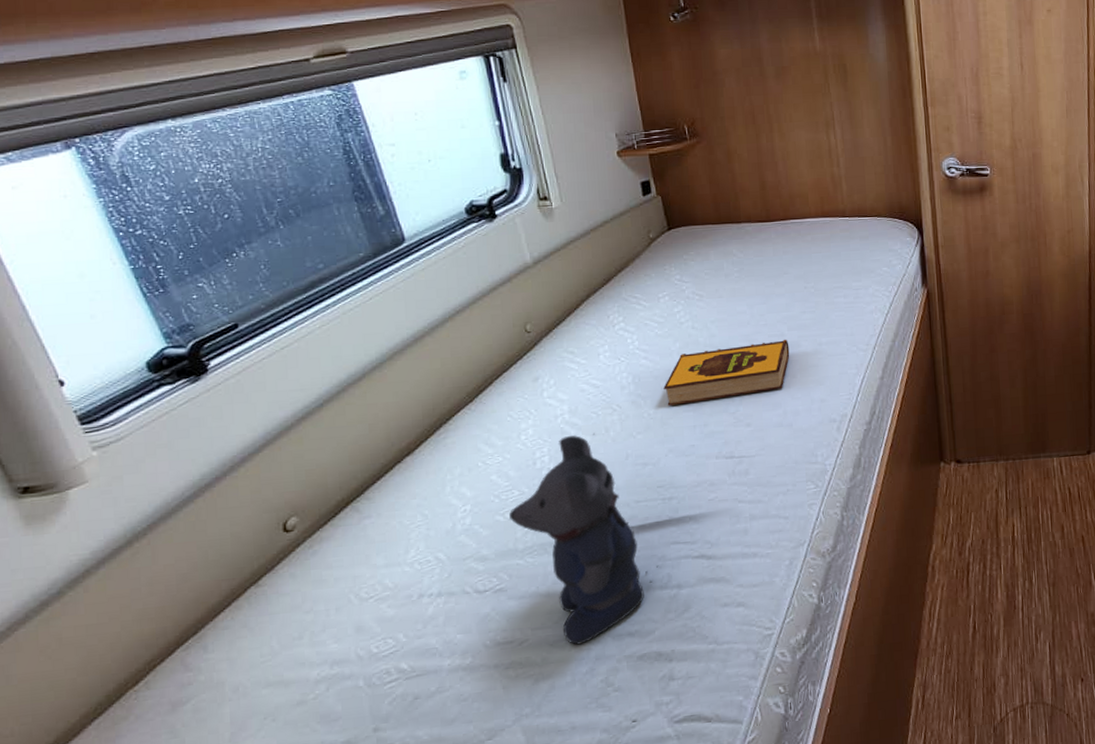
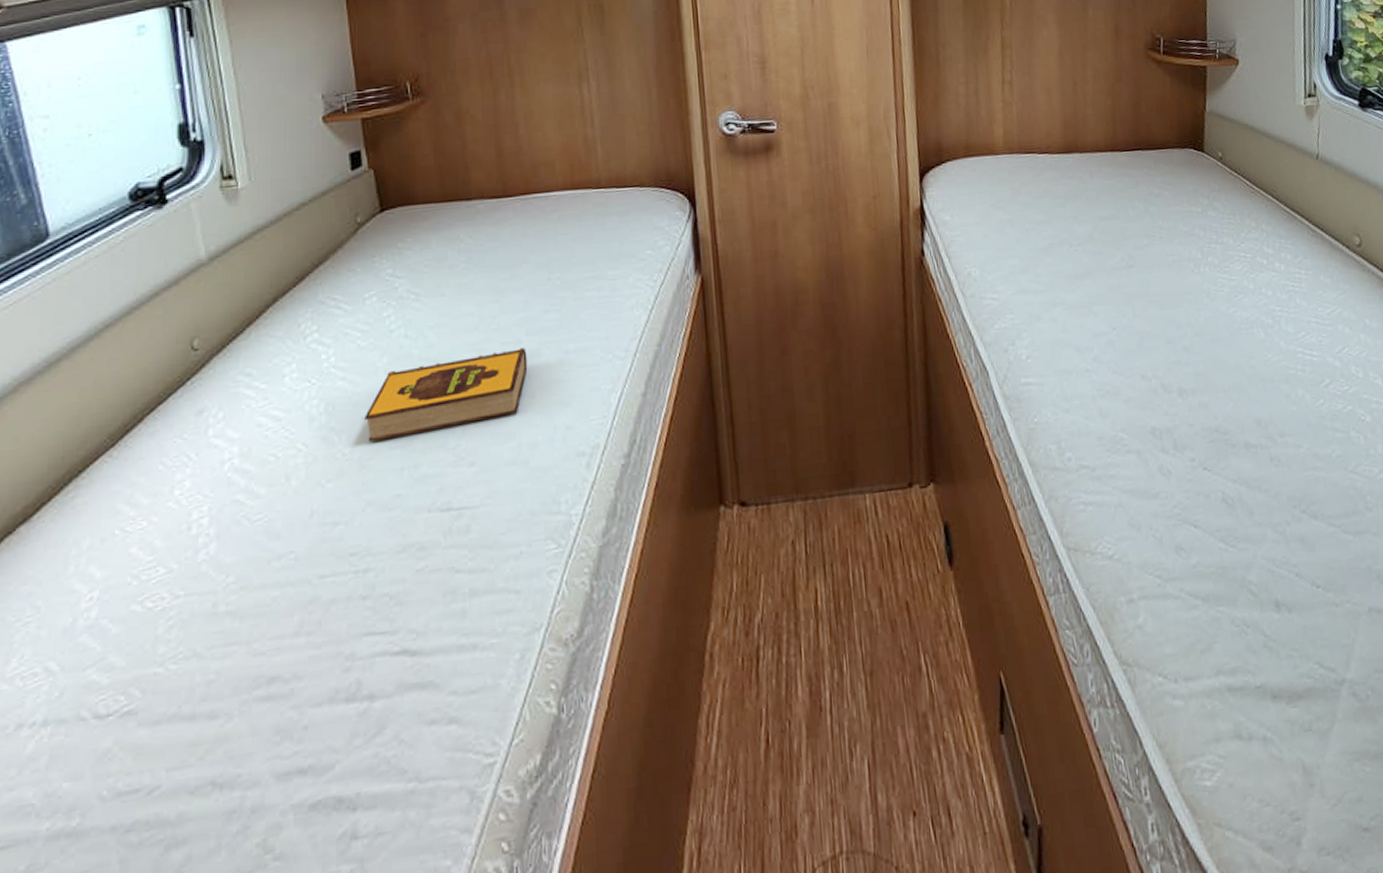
bear: present [508,433,659,645] -> none [148,482,346,792]

